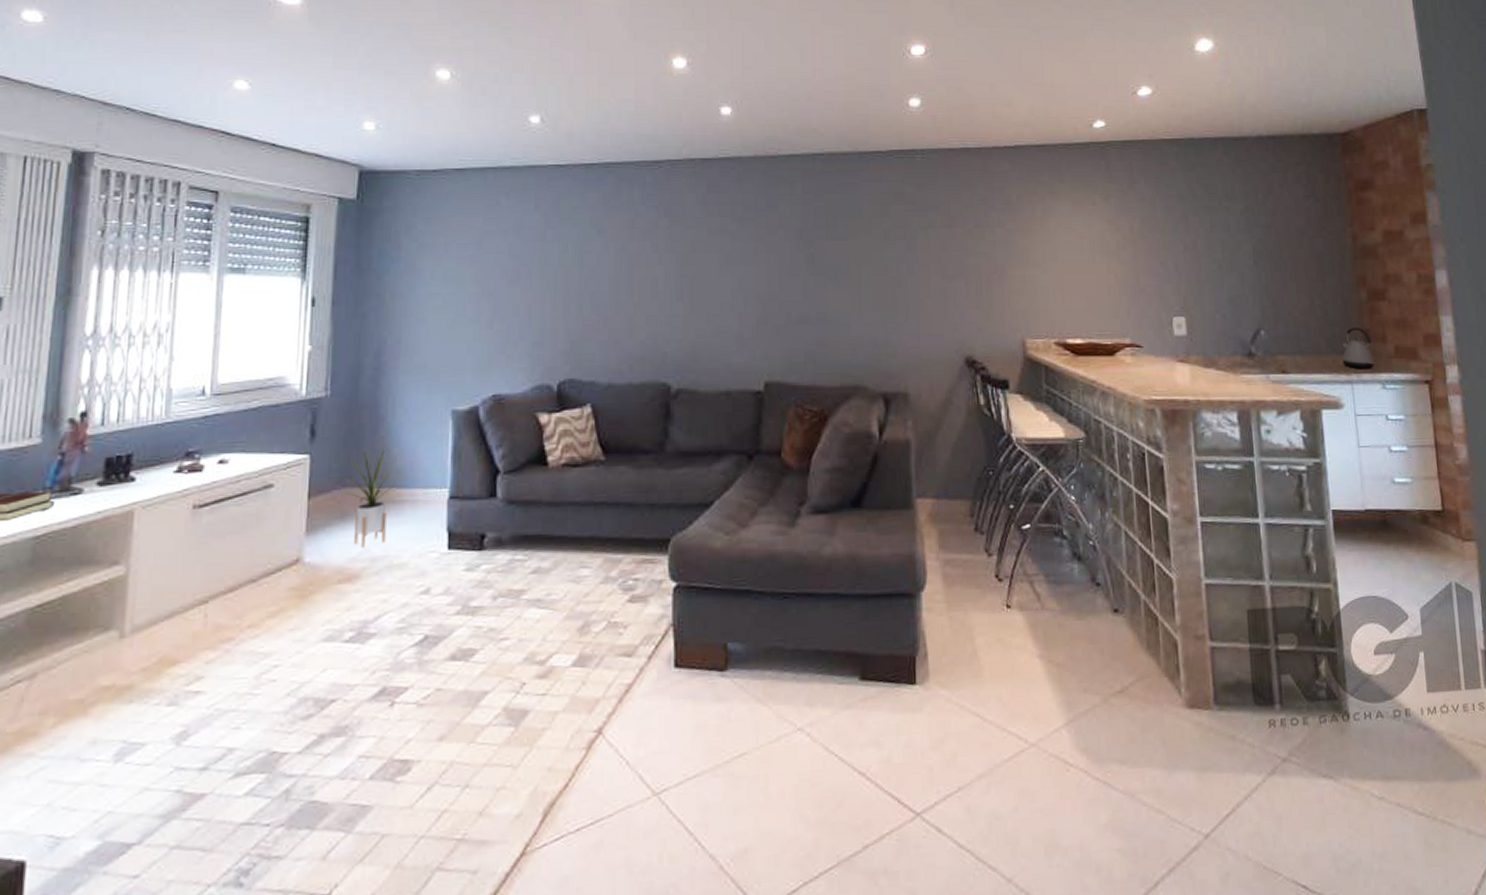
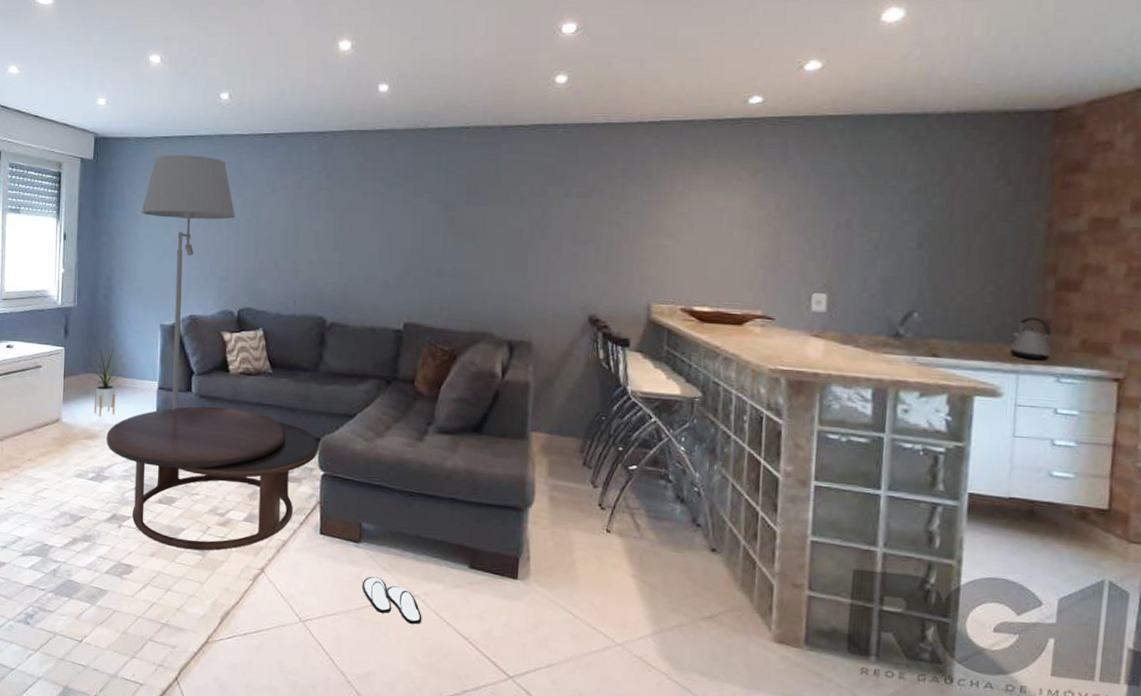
coffee table: none [372,512,669,722] -> present [106,406,319,551]
floor lamp: none [425,191,552,524] -> present [141,155,236,409]
slippers: none [732,713,809,768] -> present [362,576,422,624]

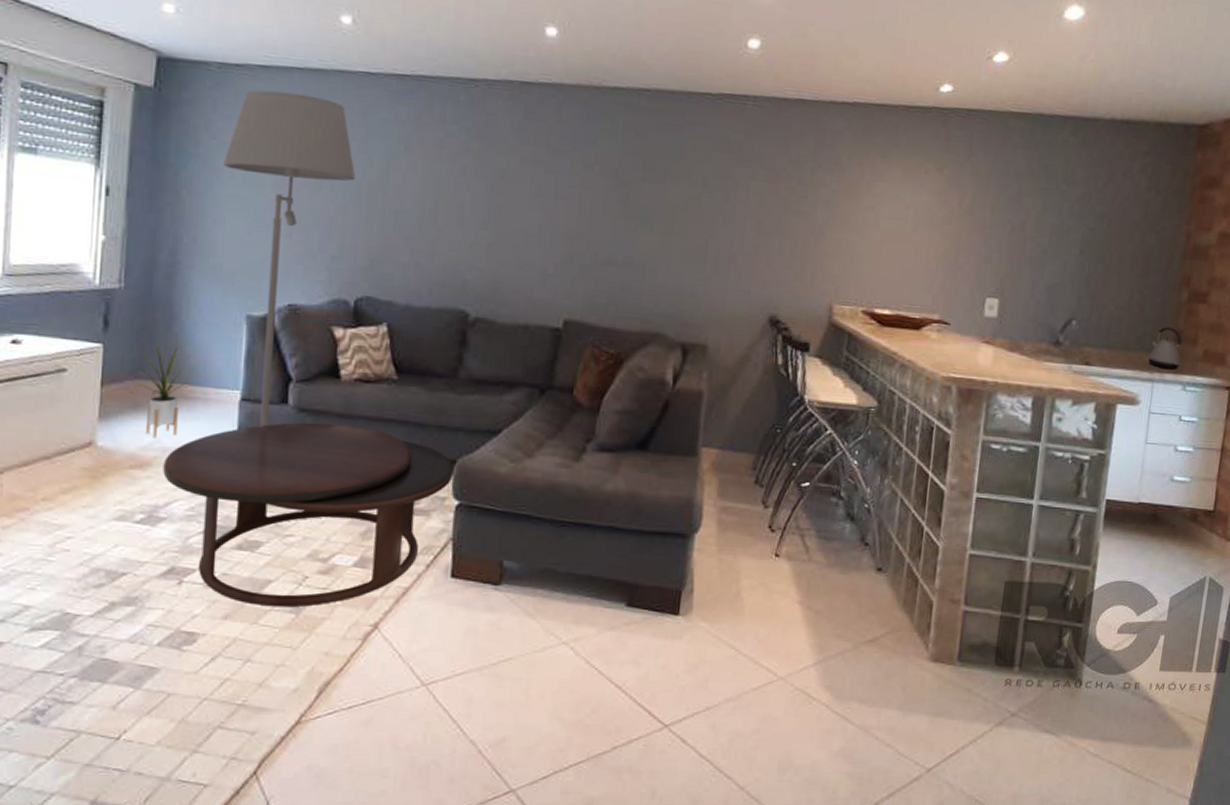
slippers: present [362,576,422,624] -> none [501,624,570,676]

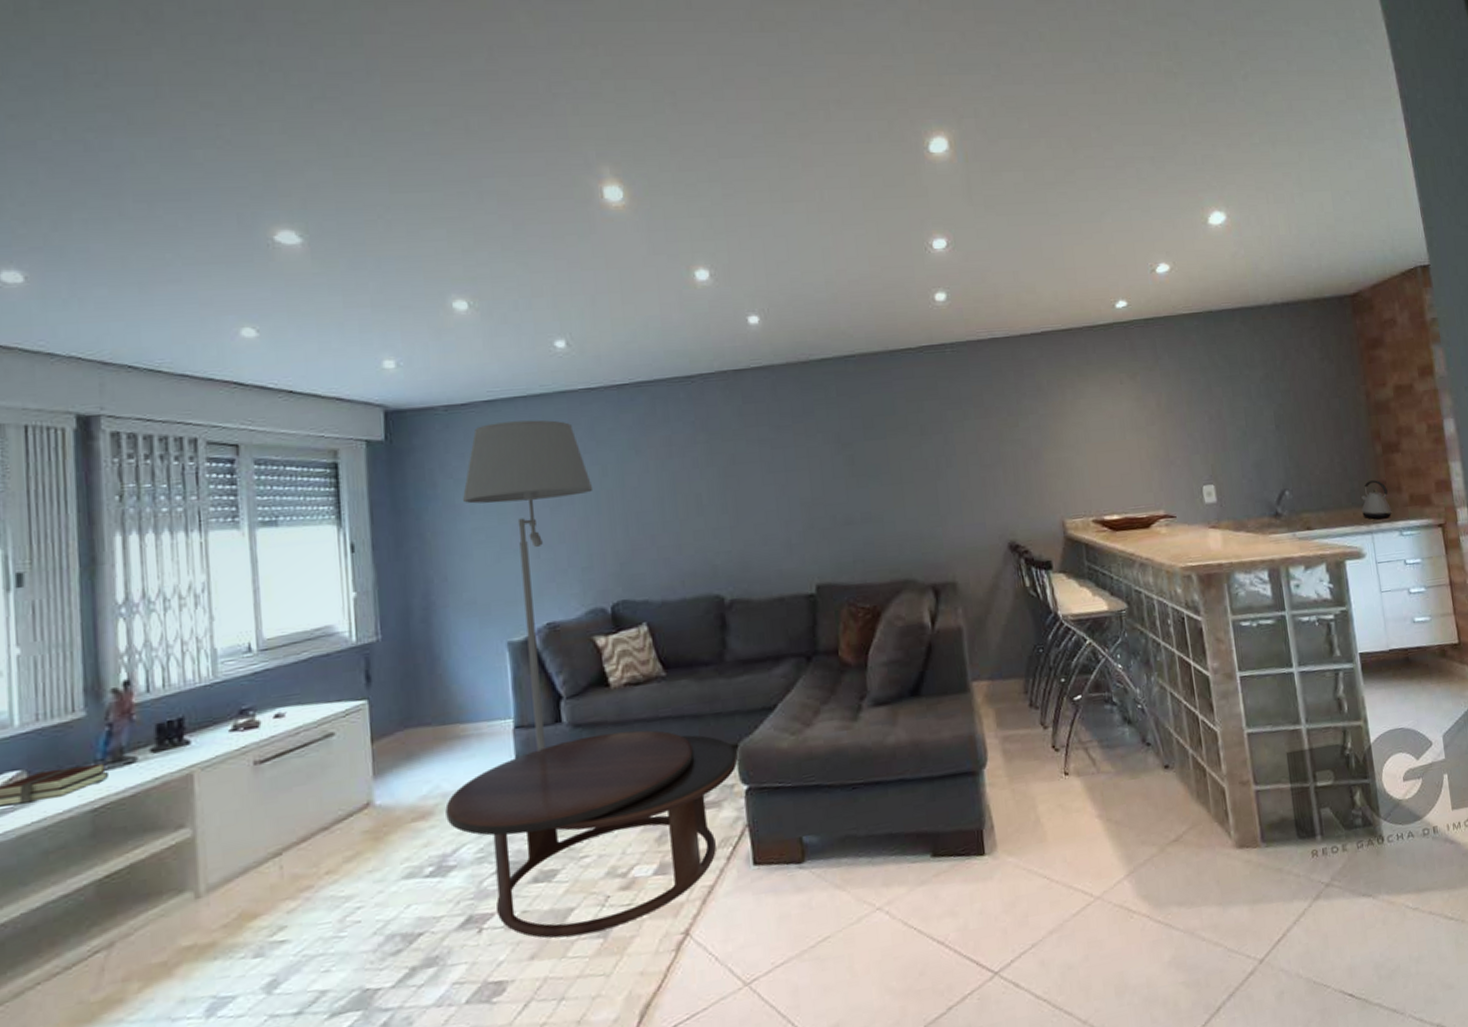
house plant: present [136,342,187,438] -> none [405,683,458,785]

